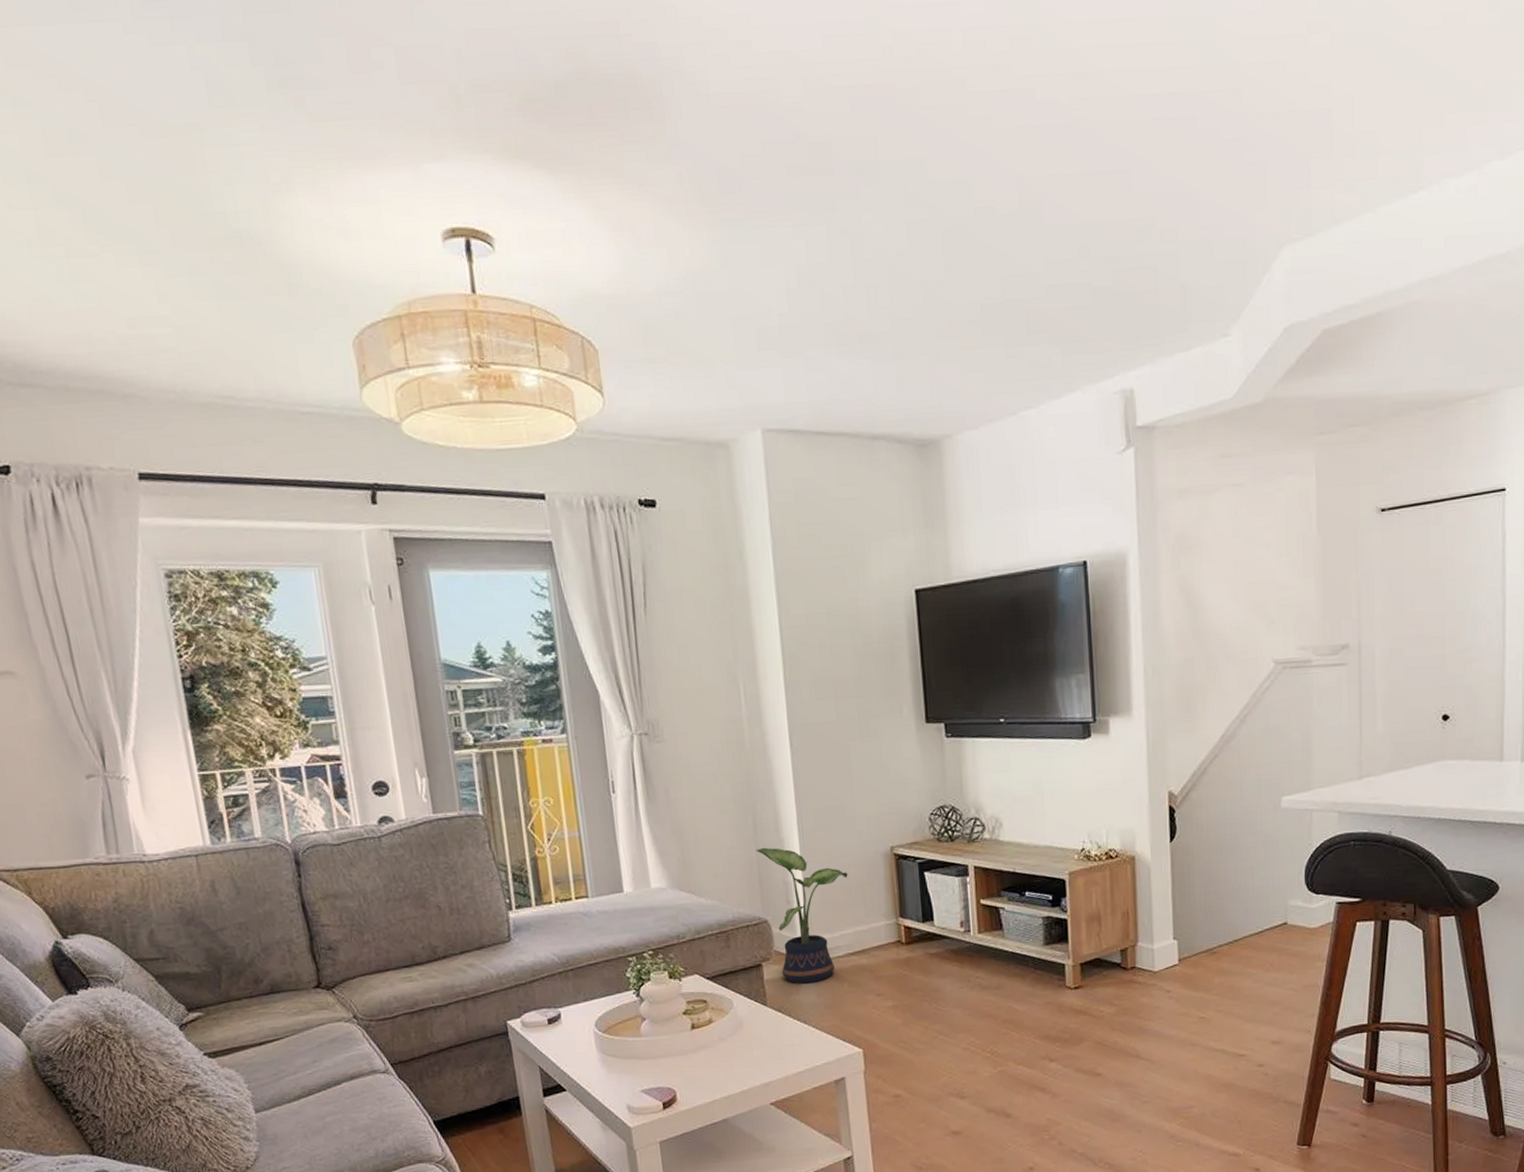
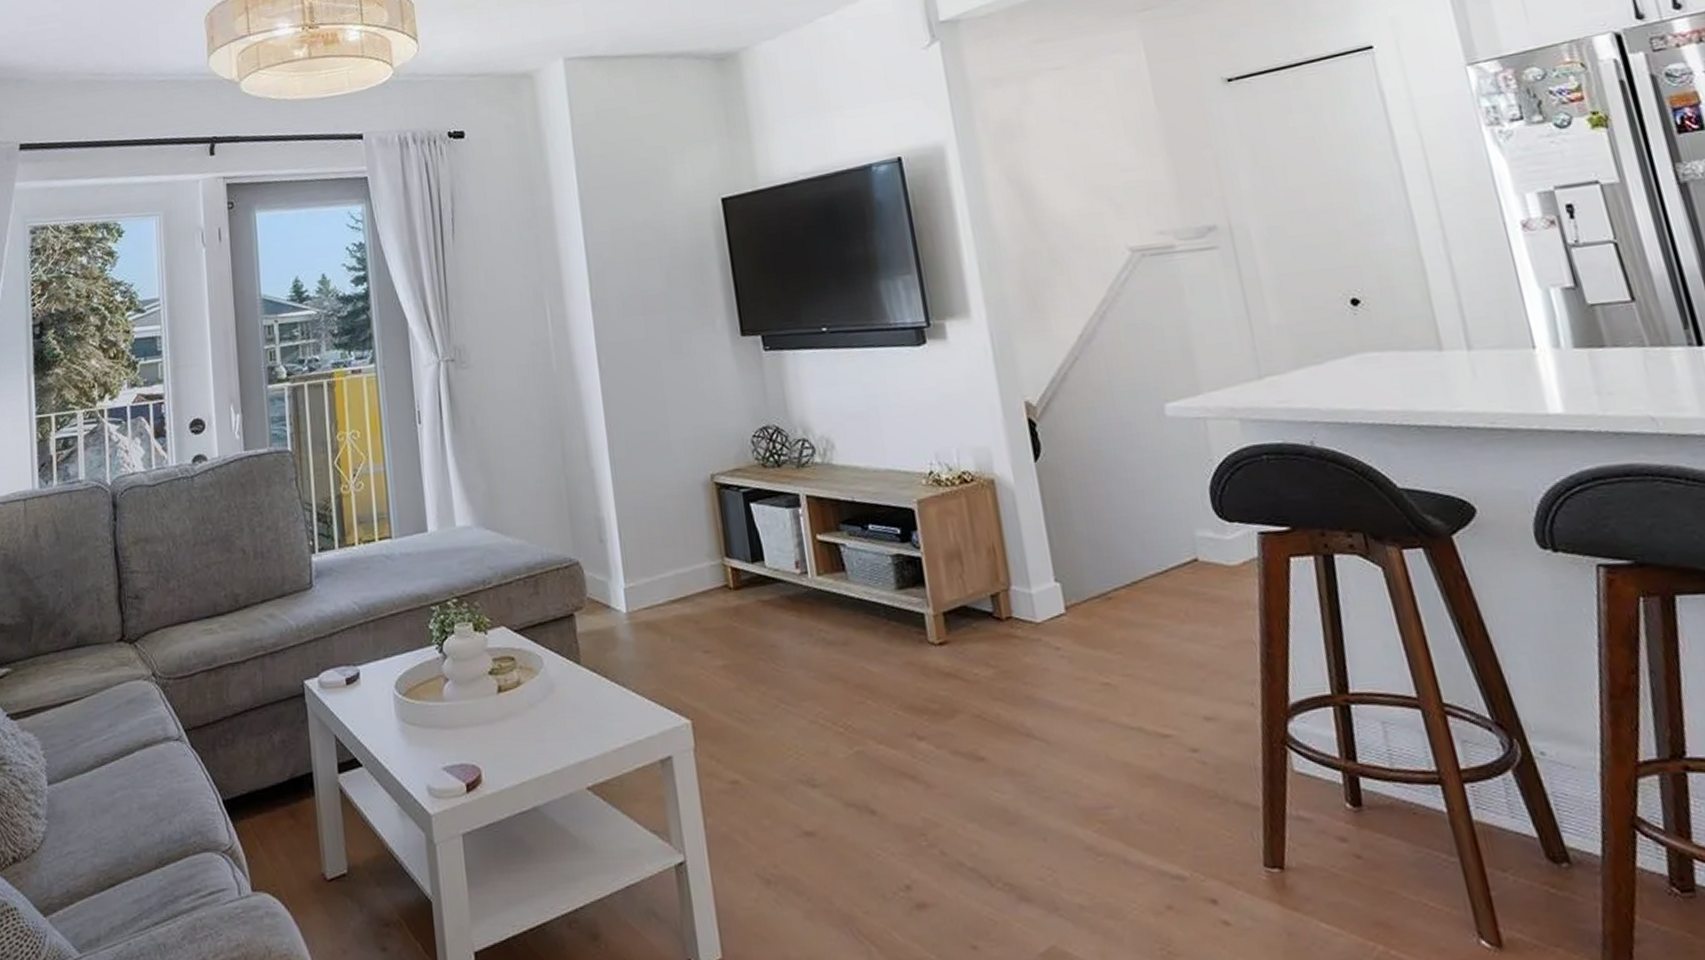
potted plant: present [756,847,848,984] -> none [565,478,665,638]

